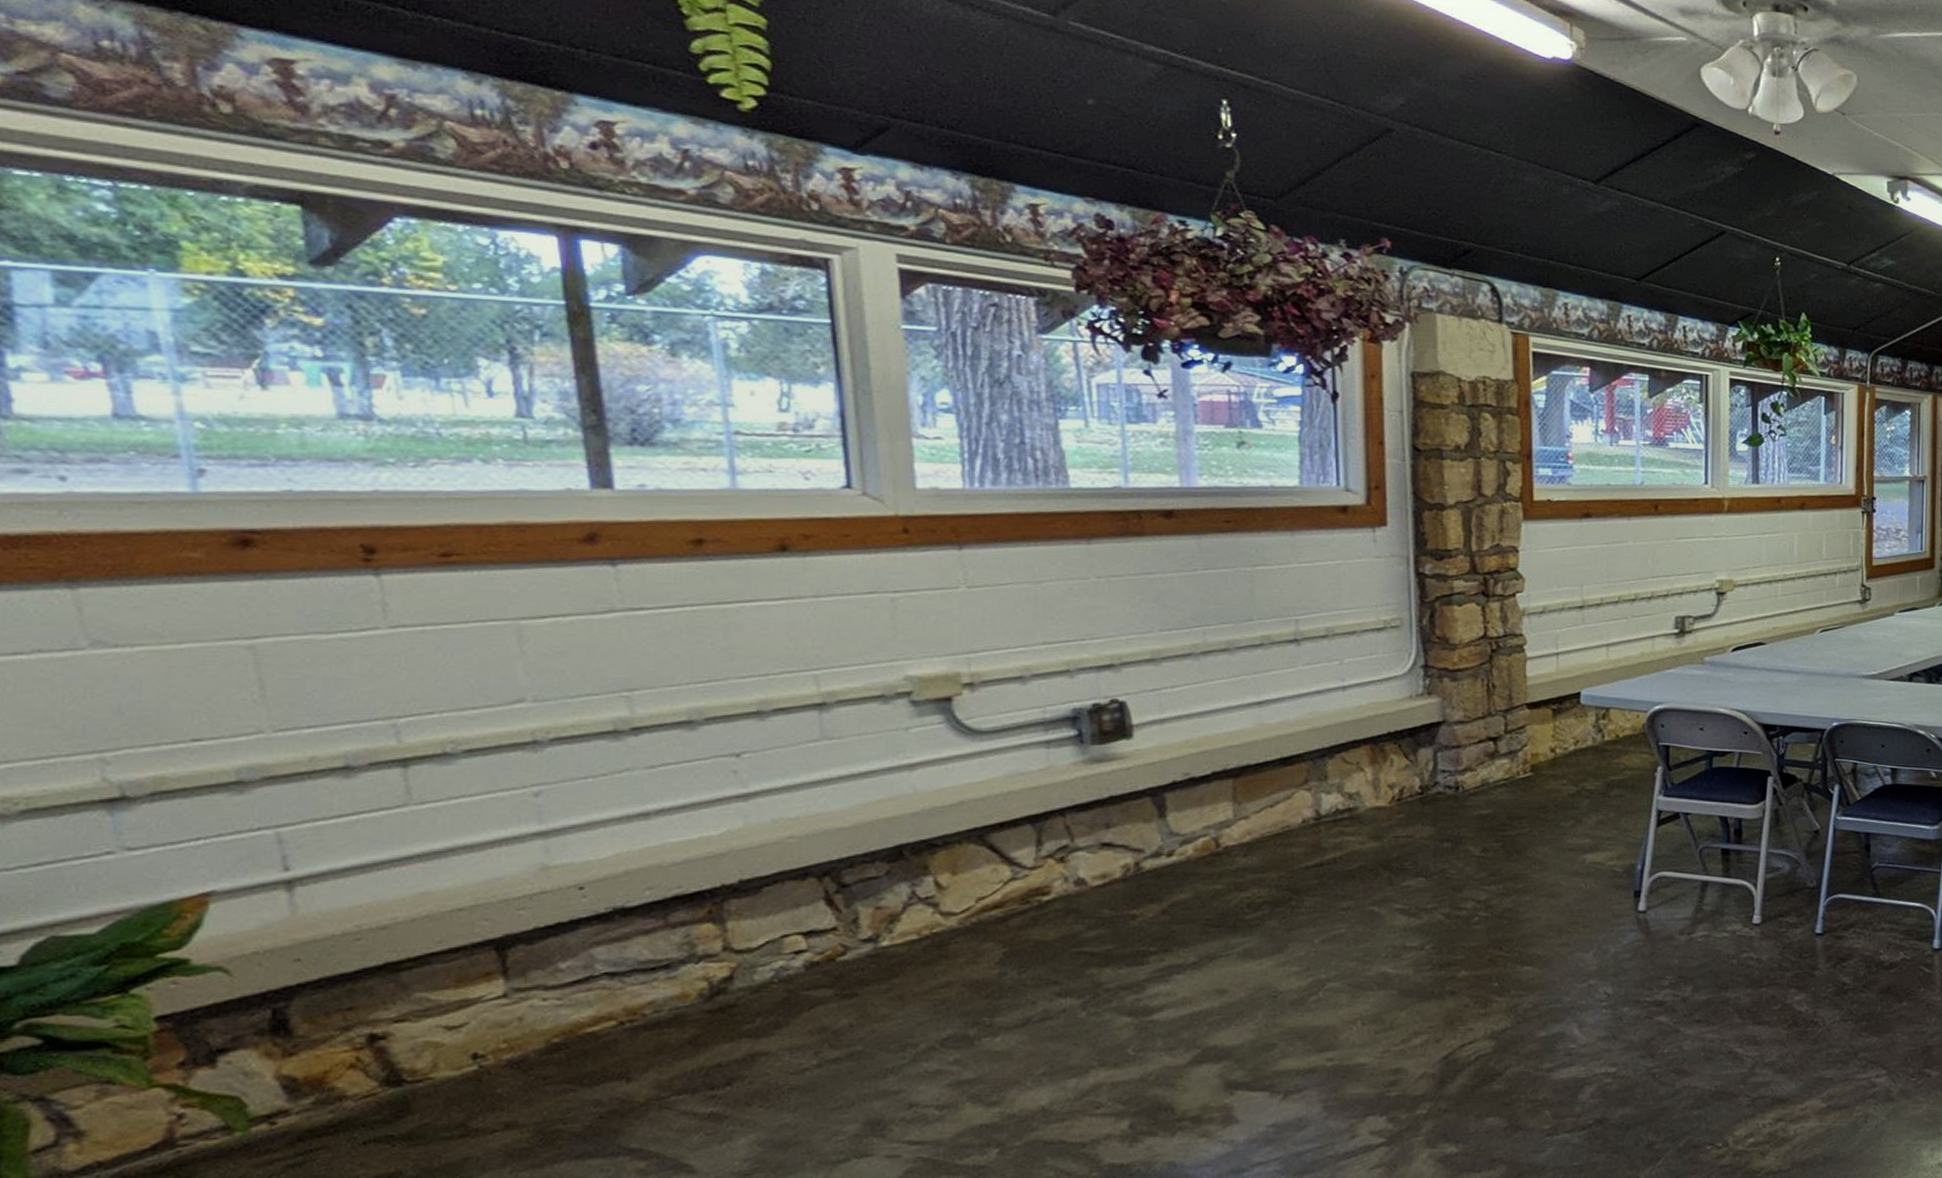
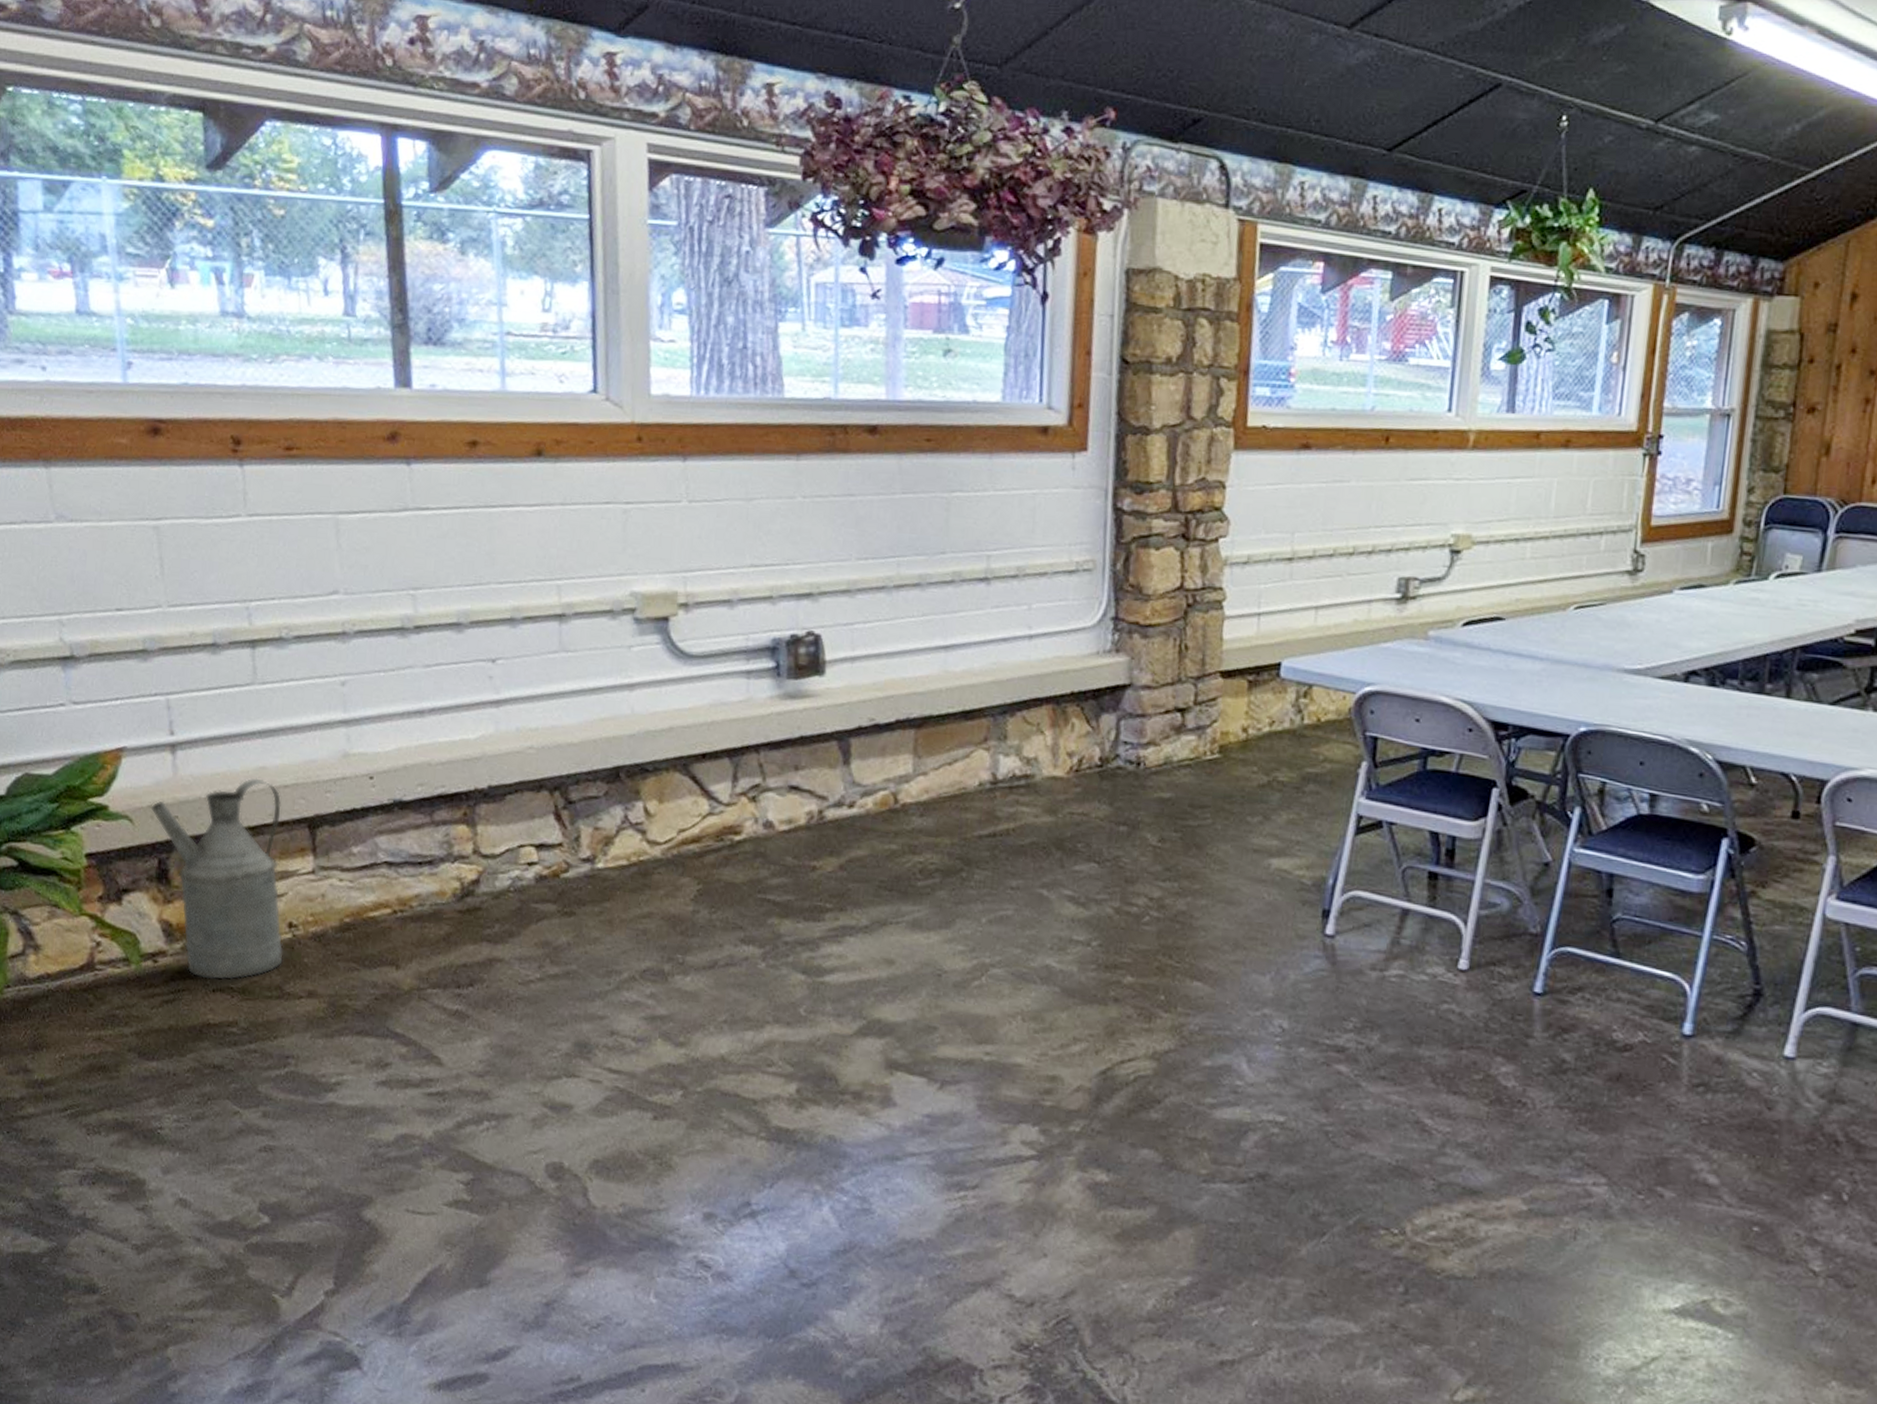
watering can: none [257,905,466,1131] -> present [151,778,284,980]

